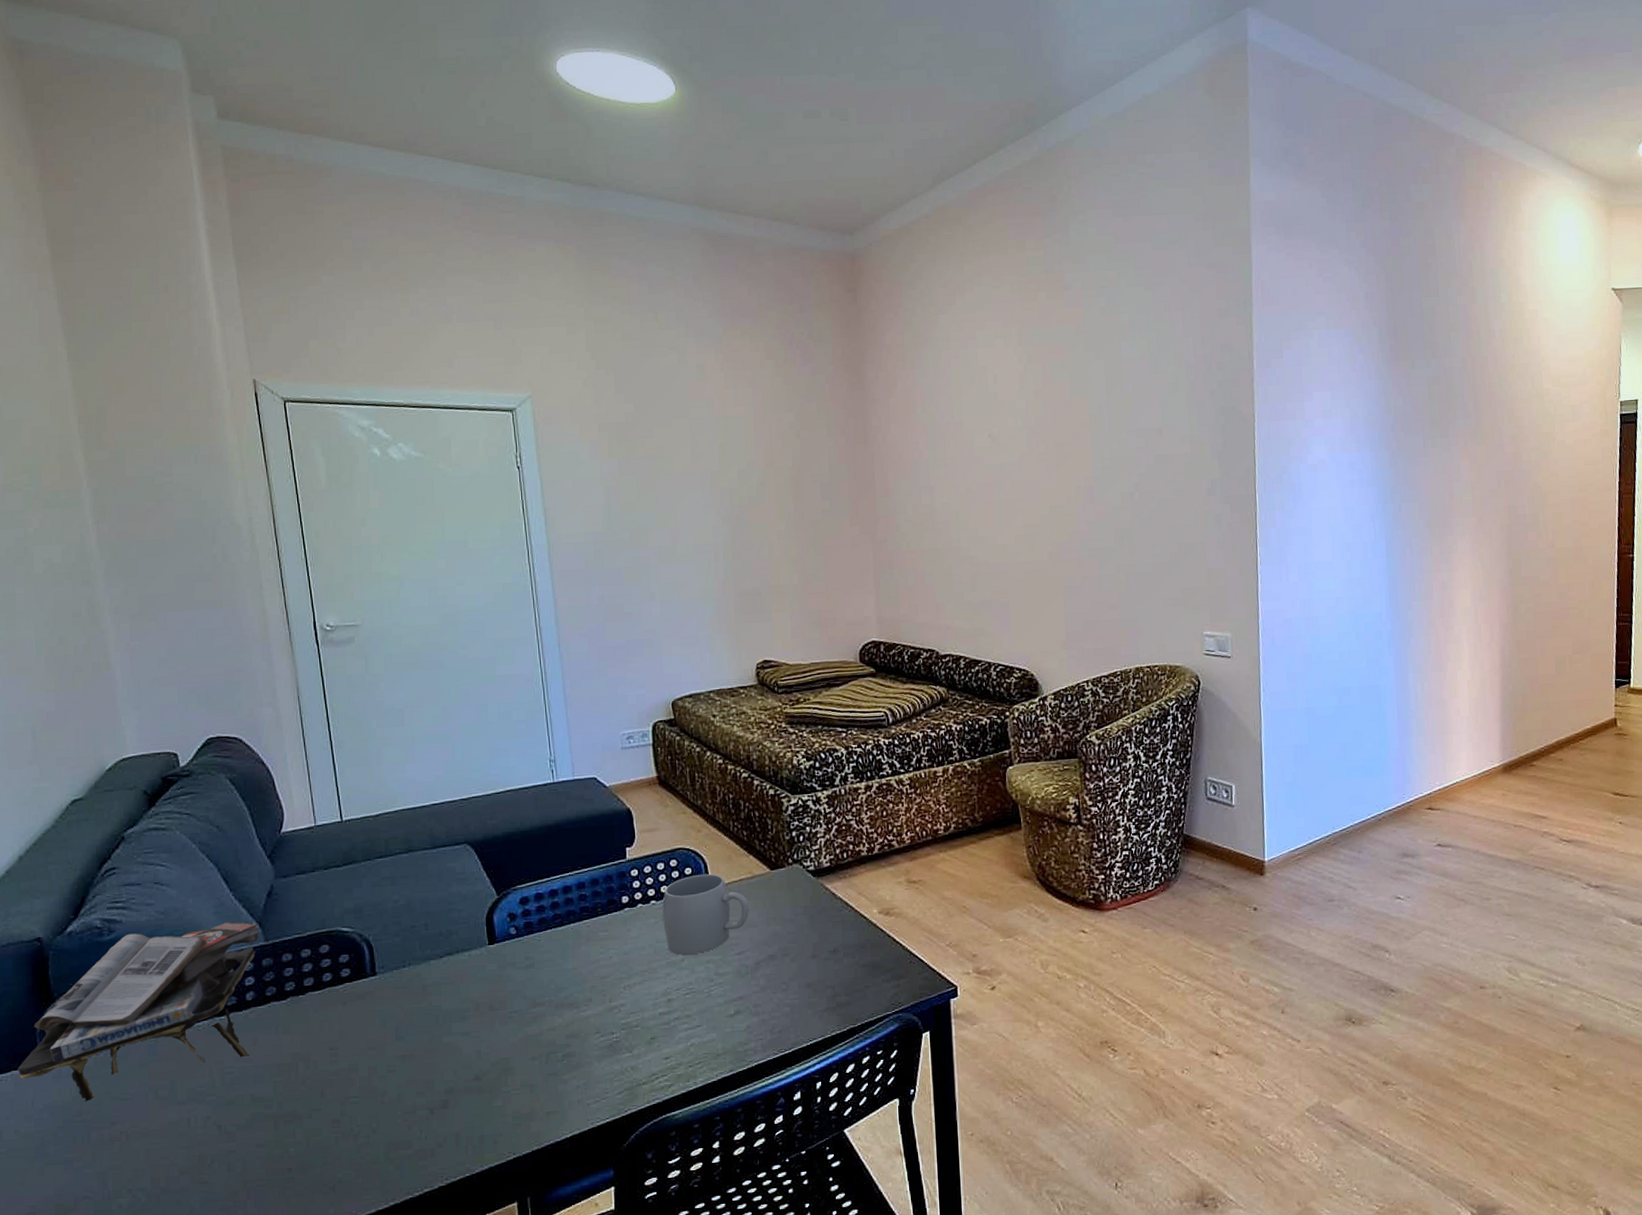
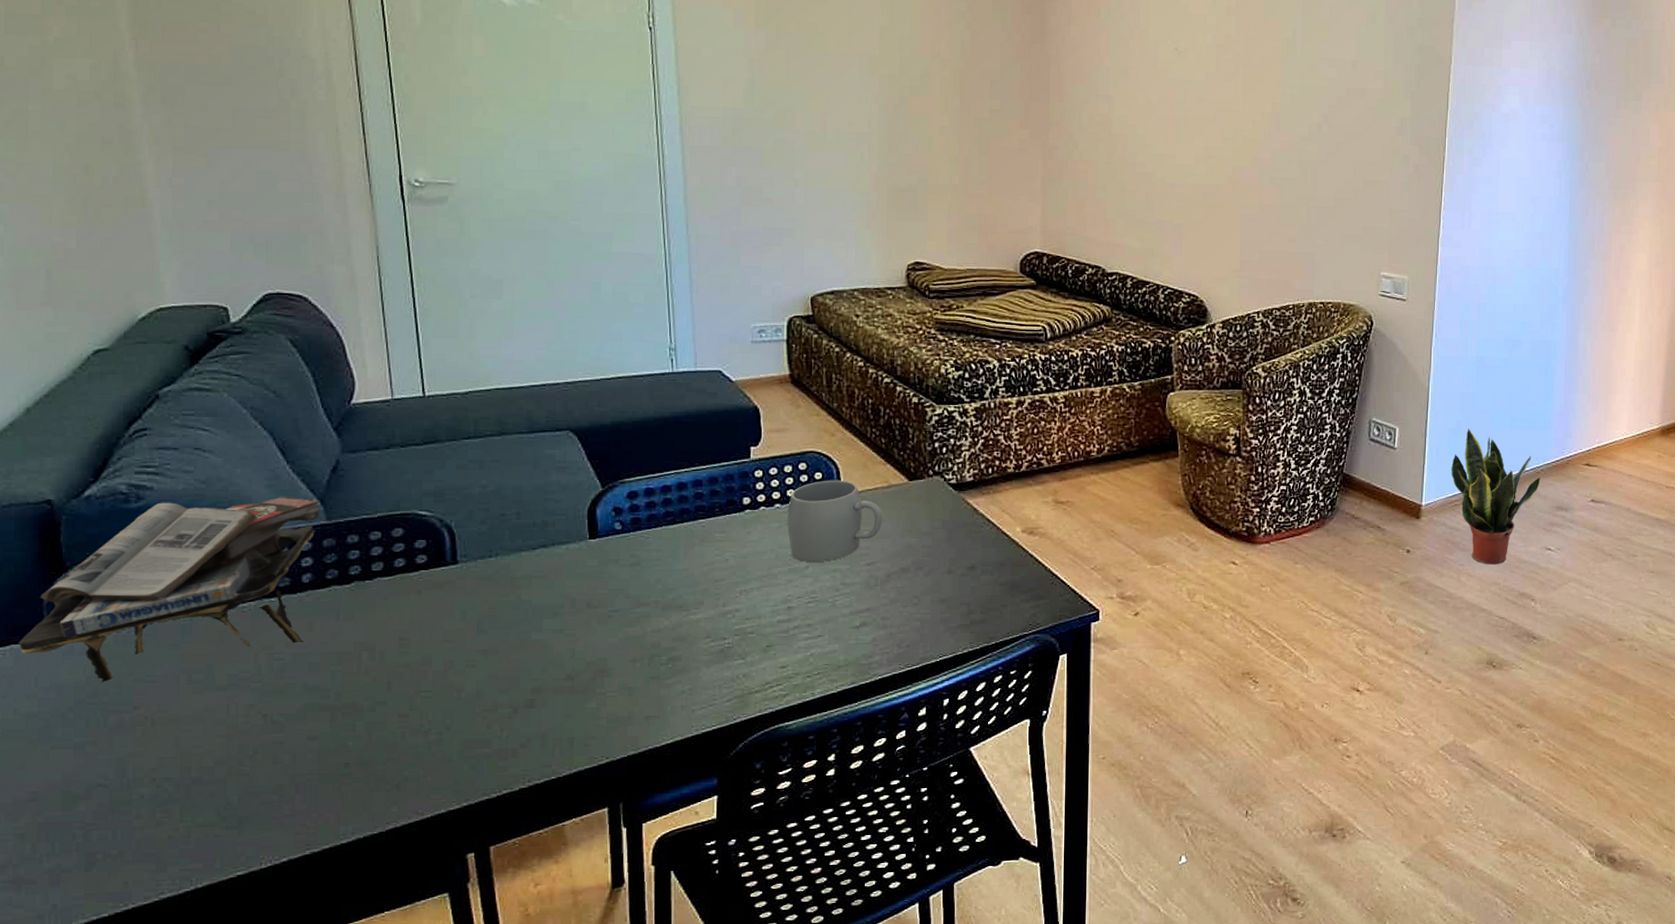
potted plant: none [1291,781,1383,918] -> present [1451,429,1541,565]

